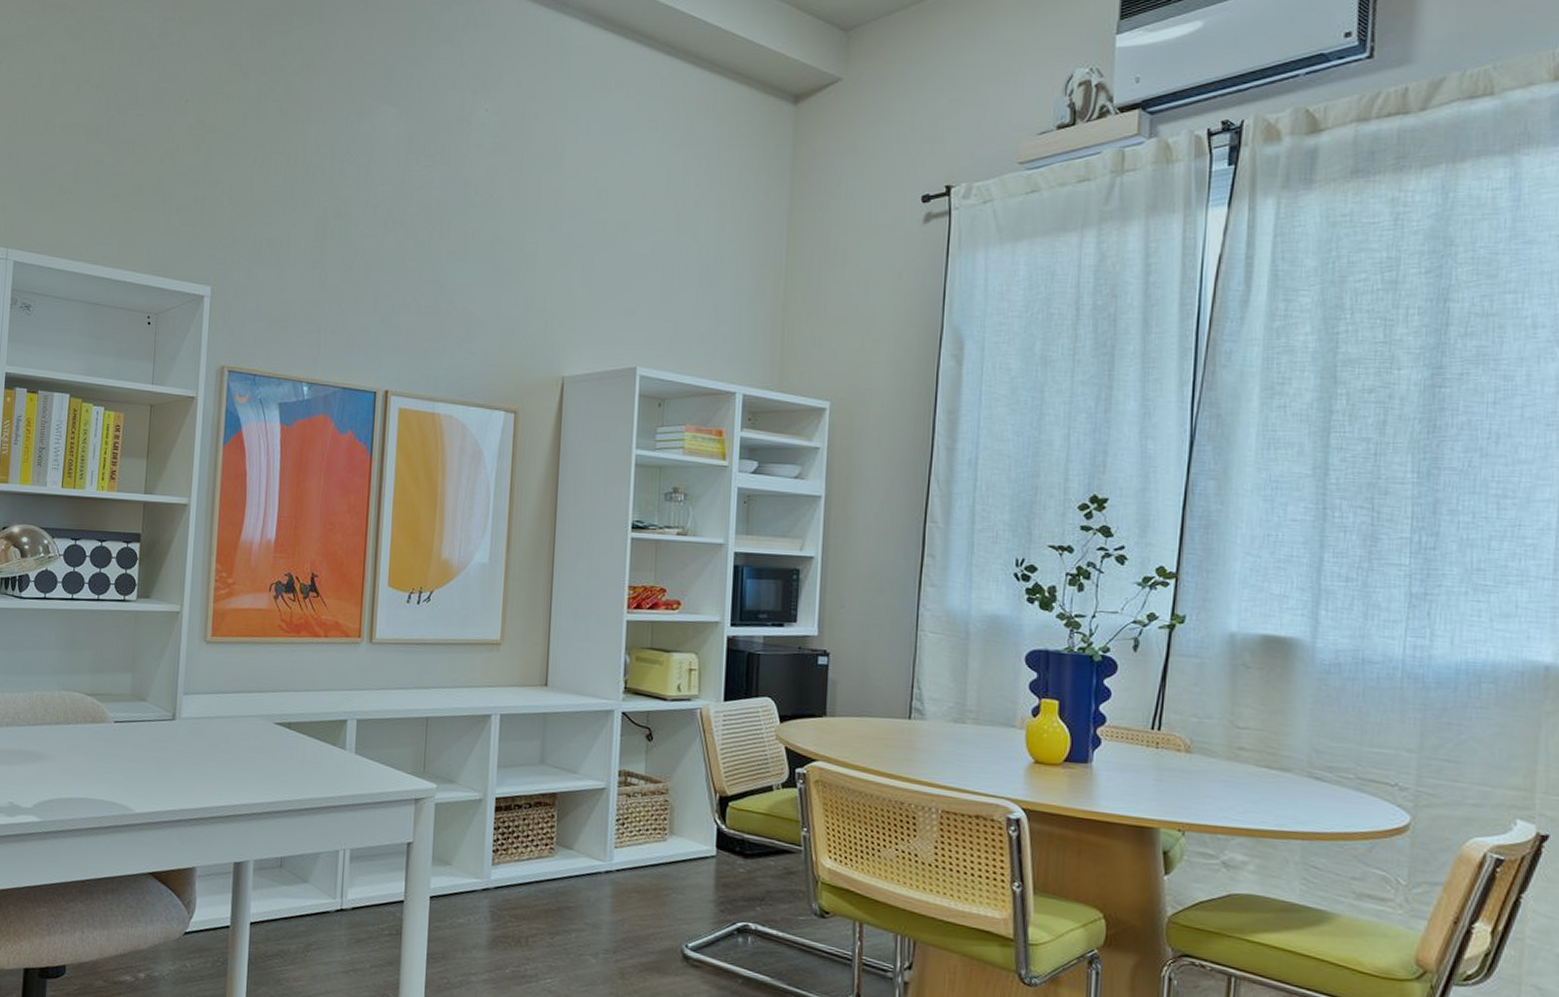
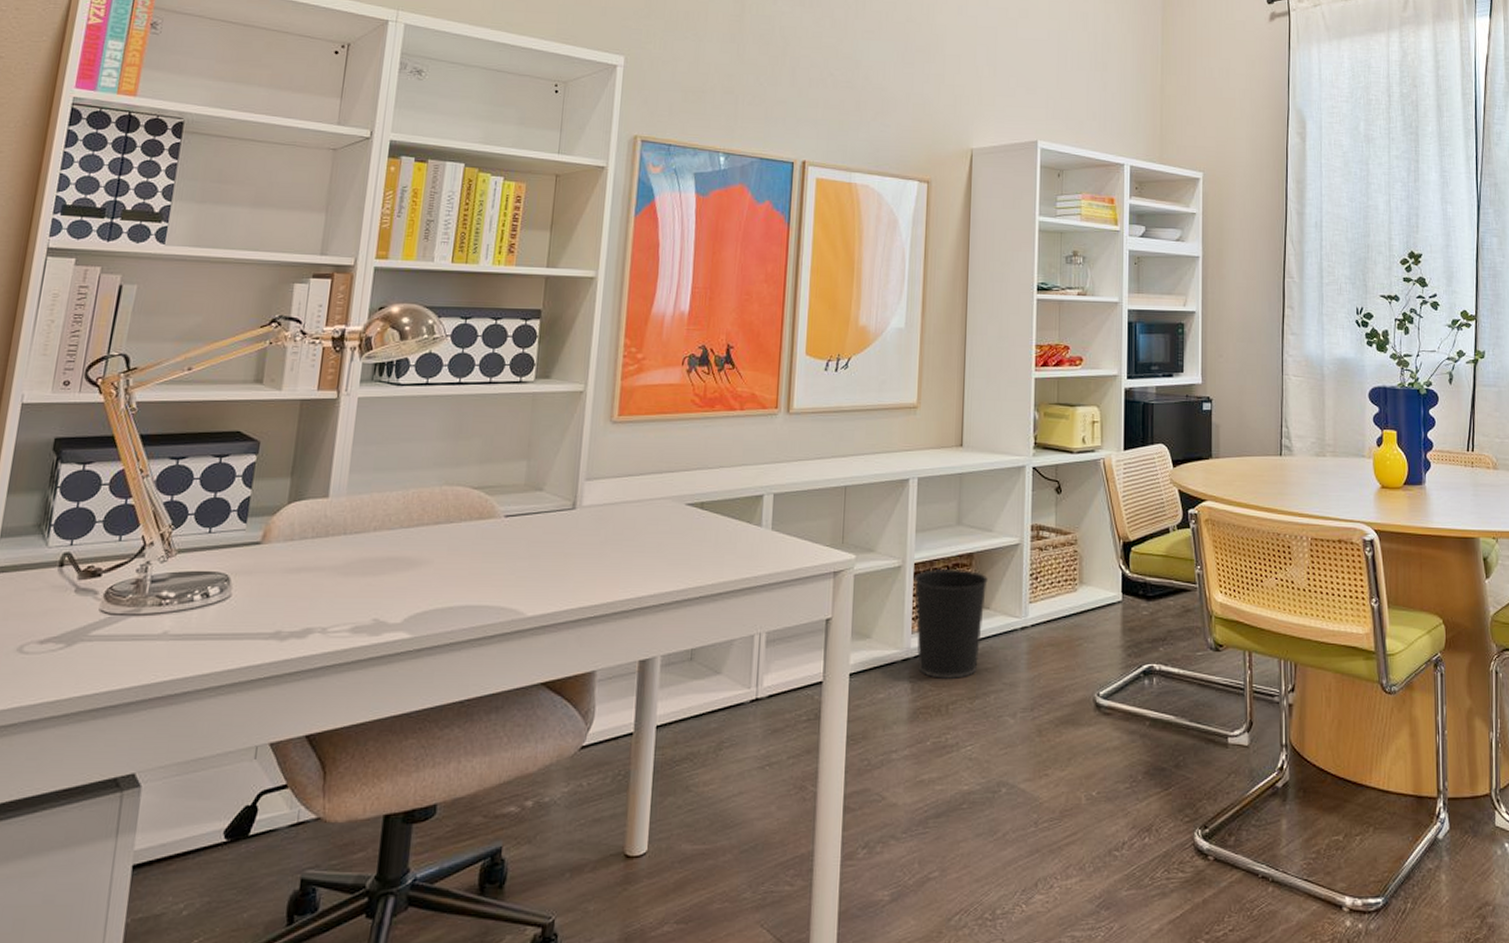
wastebasket: none [495,805,571,914] -> present [914,569,988,680]

